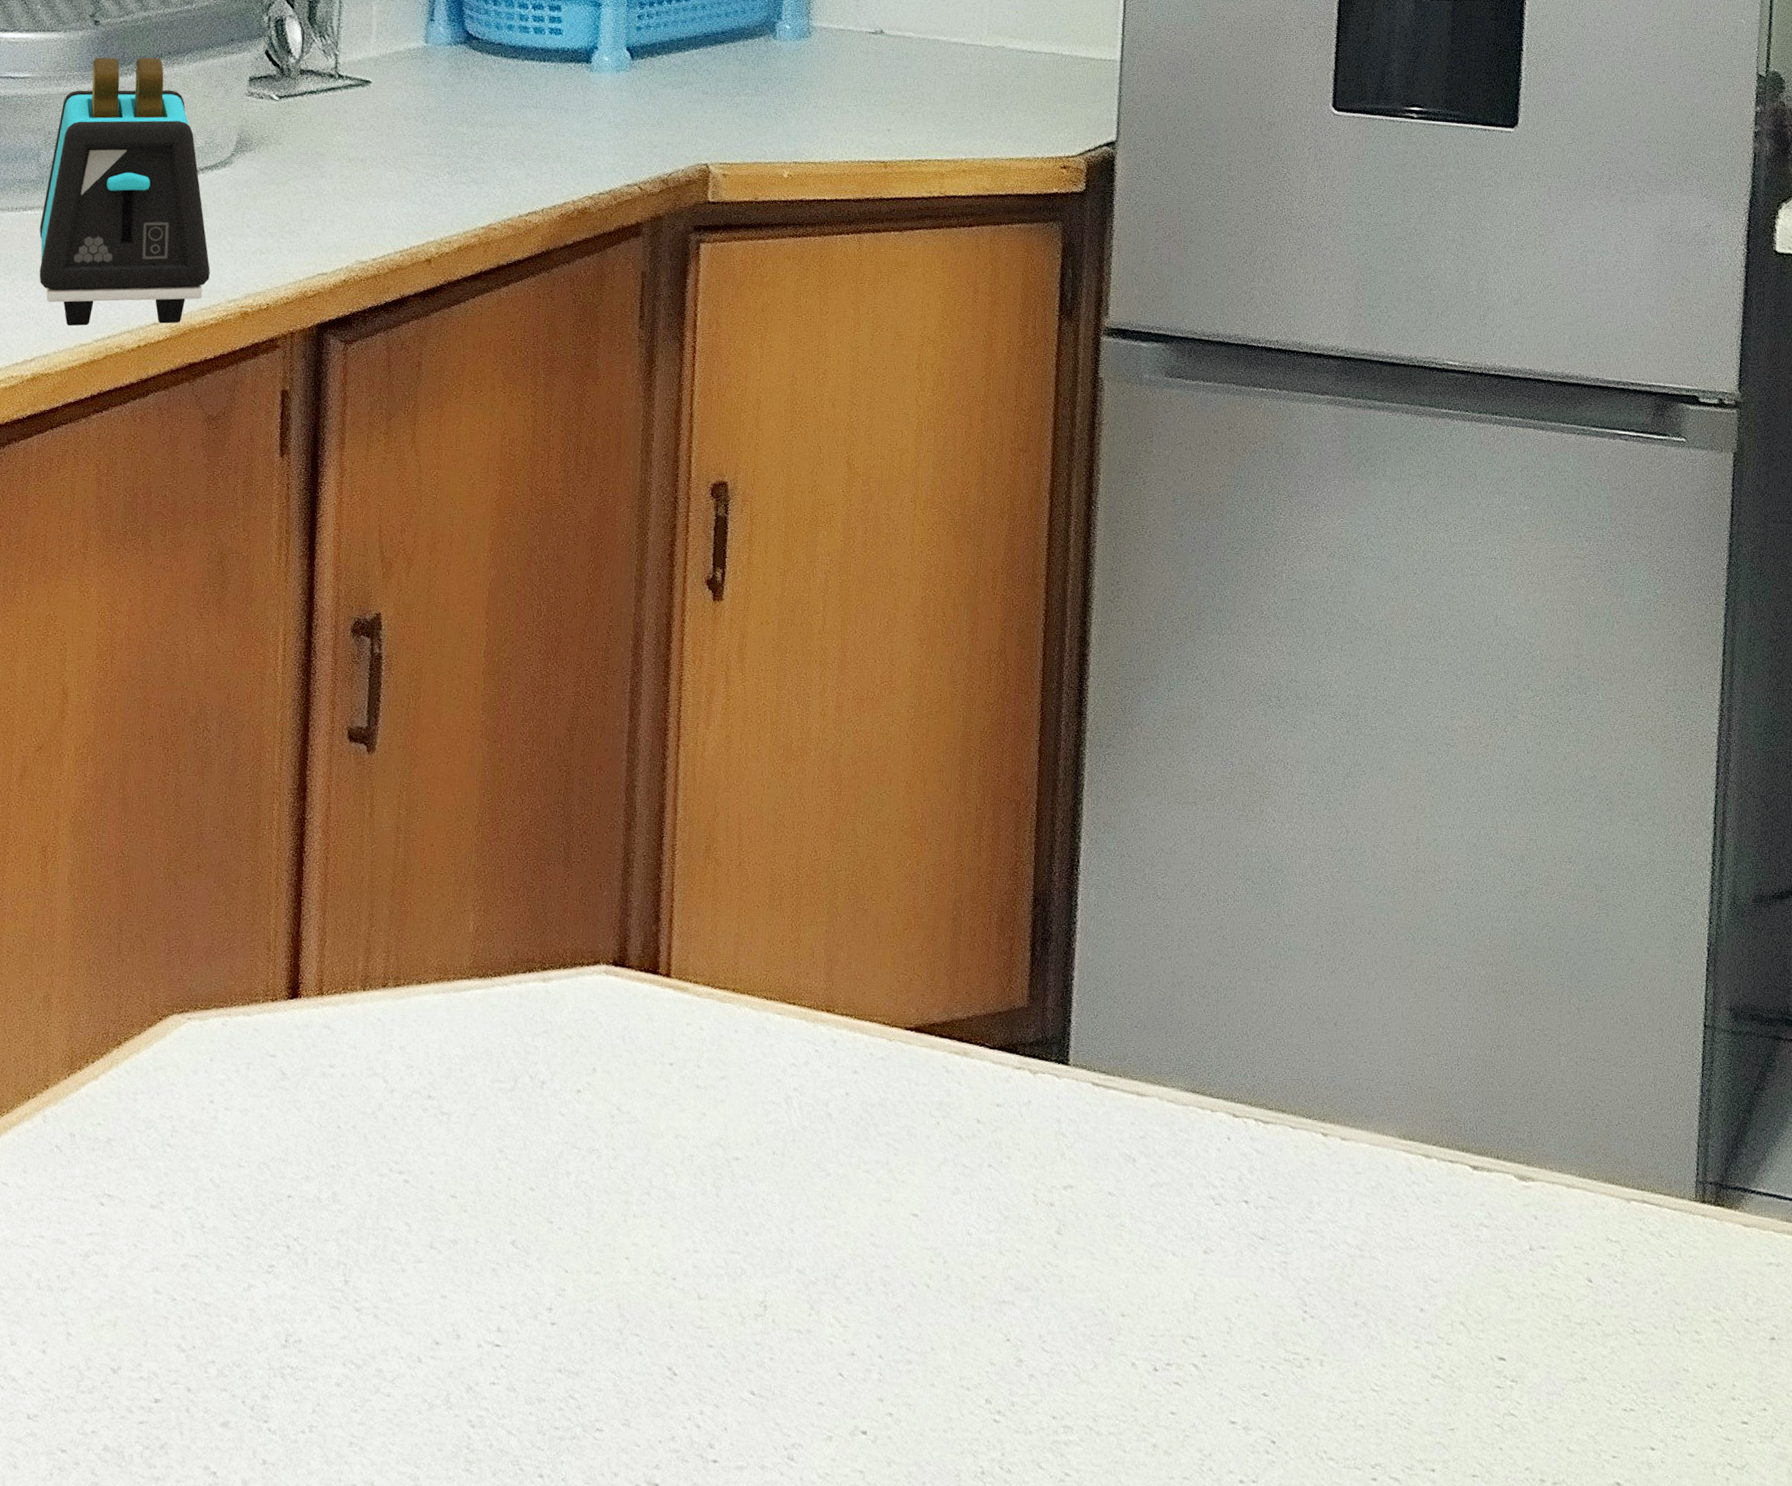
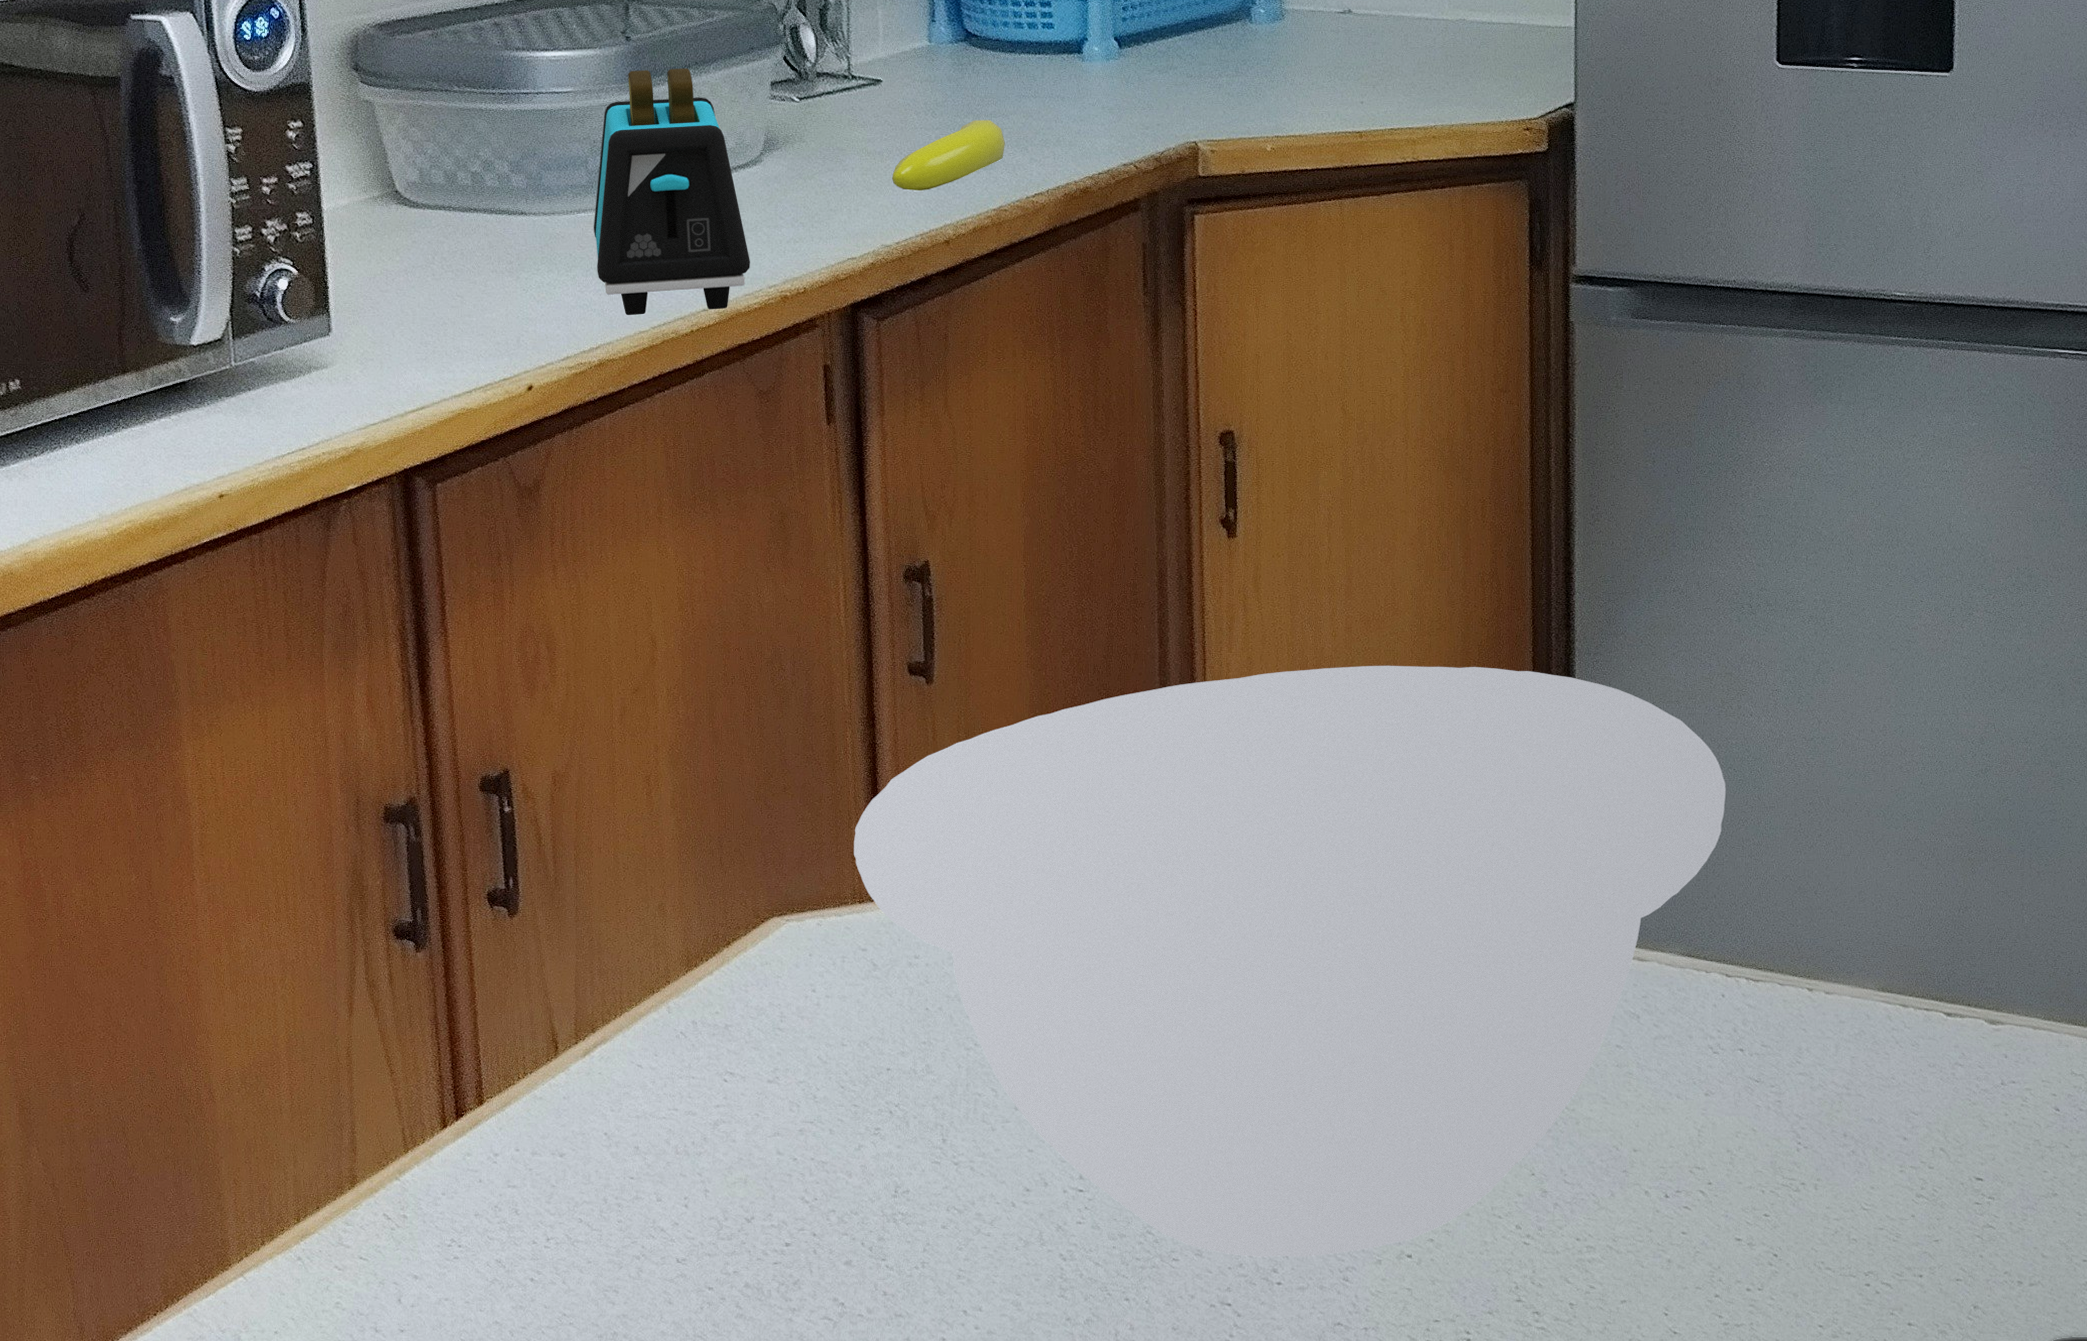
mixing bowl: none [269,750,1243,1431] -> present [853,665,1726,1257]
banana: none [374,129,500,203] -> present [892,120,1005,190]

